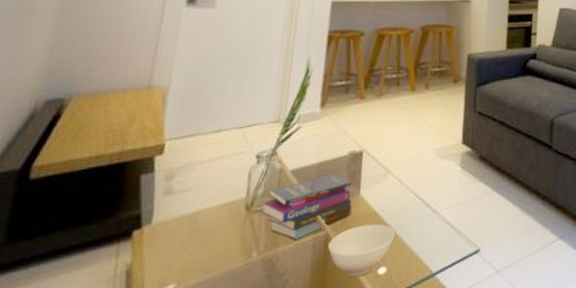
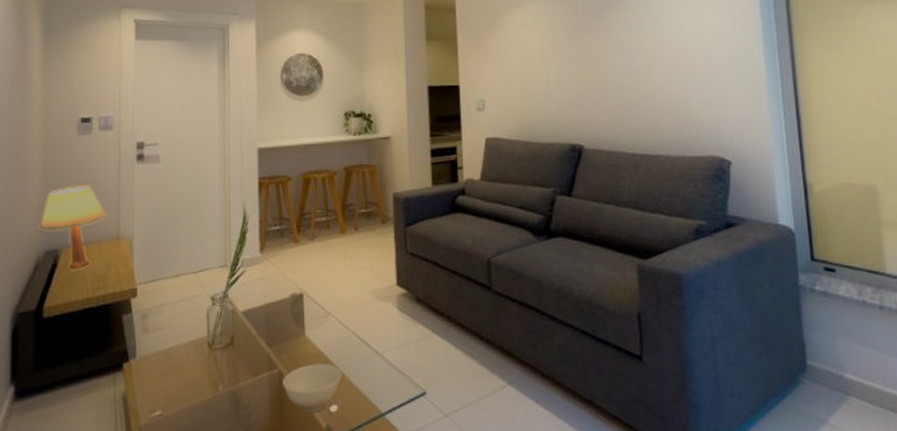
table lamp: none [44,27,136,122] -> present [40,186,105,269]
books: present [262,174,352,240] -> none [222,315,299,376]

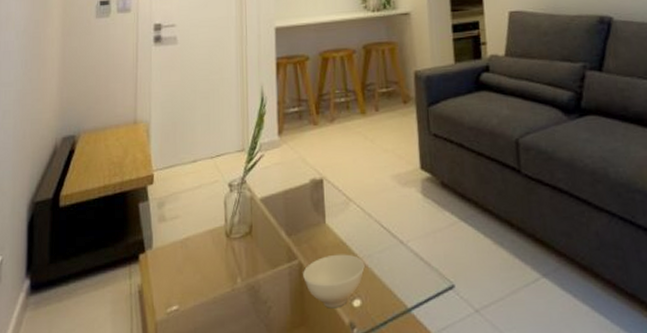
table lamp: present [40,186,105,269] -> none [58,69,122,156]

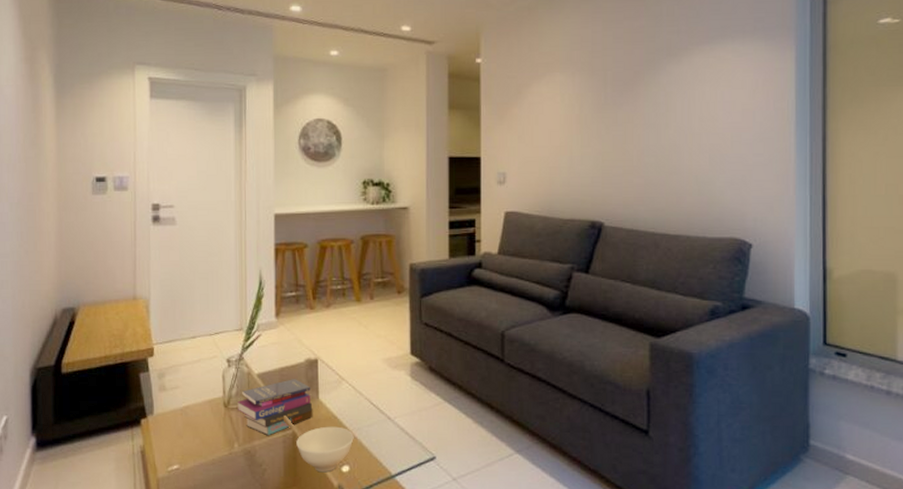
books: none [240,202,320,268] -> present [238,379,313,436]

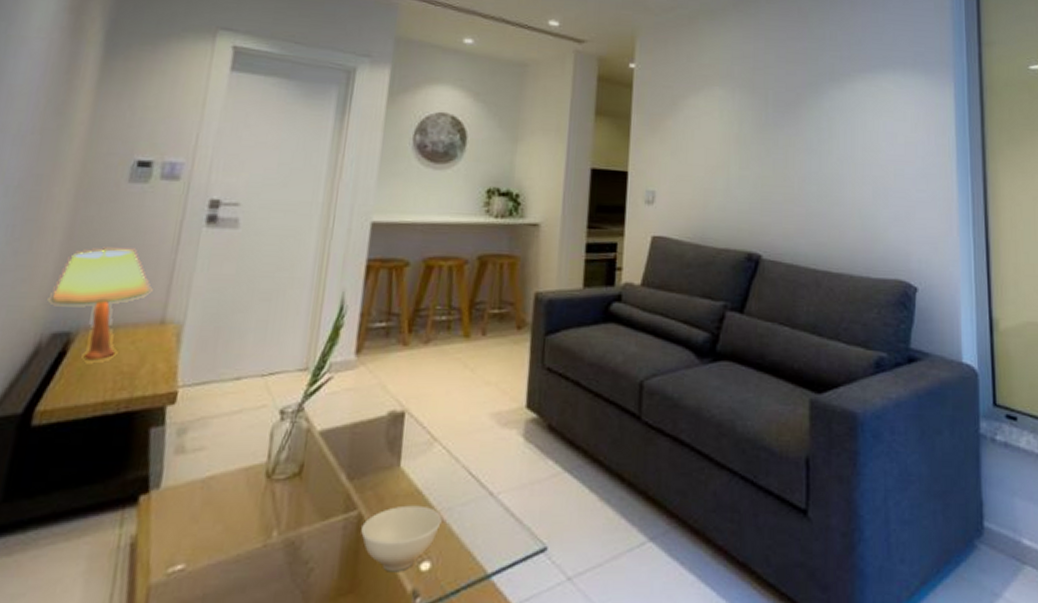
table lamp: none [57,246,121,327] -> present [51,248,150,361]
books: present [238,379,313,436] -> none [285,438,391,520]

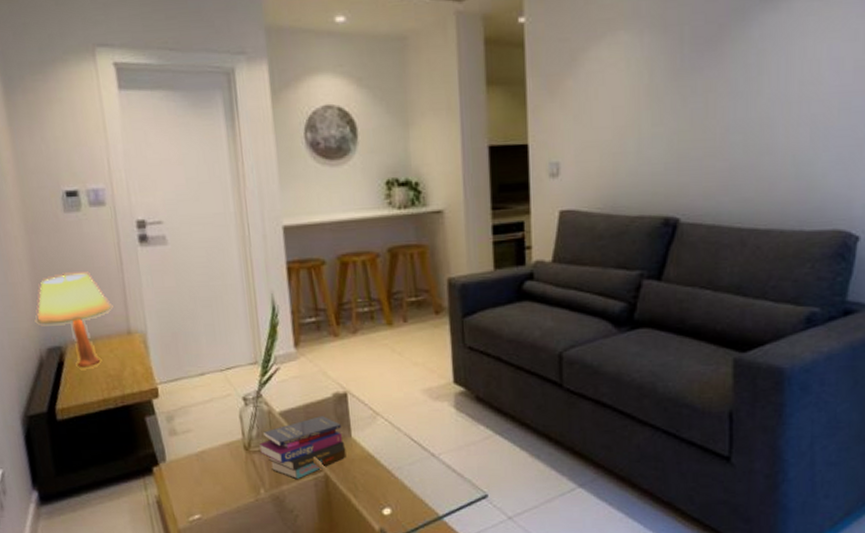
books: none [285,438,391,520] -> present [259,416,346,480]
bowl: present [361,505,442,572] -> none [329,466,394,517]

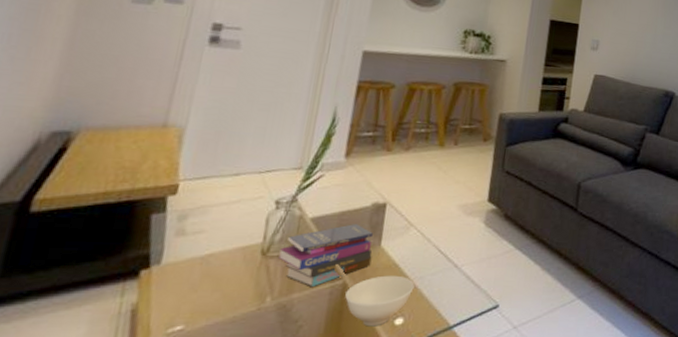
table lamp: present [37,273,111,368] -> none [50,59,152,157]
bowl: none [329,466,394,517] -> present [345,275,415,327]

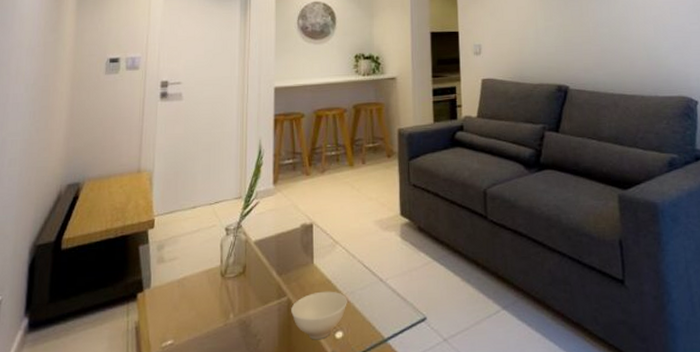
books: present [278,224,373,288] -> none [234,245,308,305]

